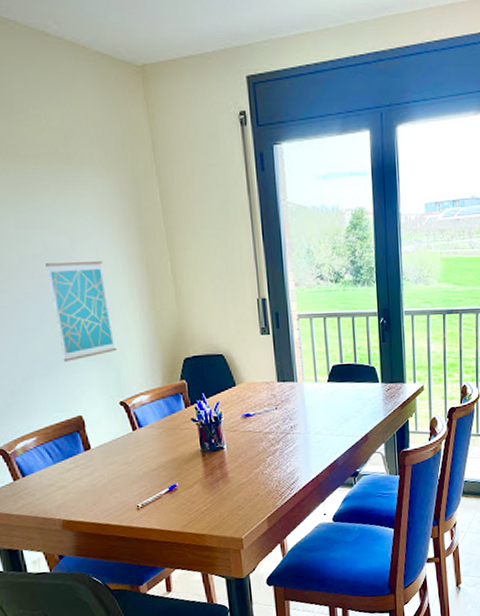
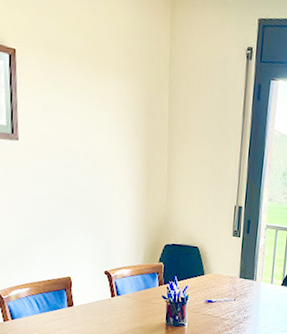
wall art: present [46,262,117,362] -> none [62,144,111,230]

